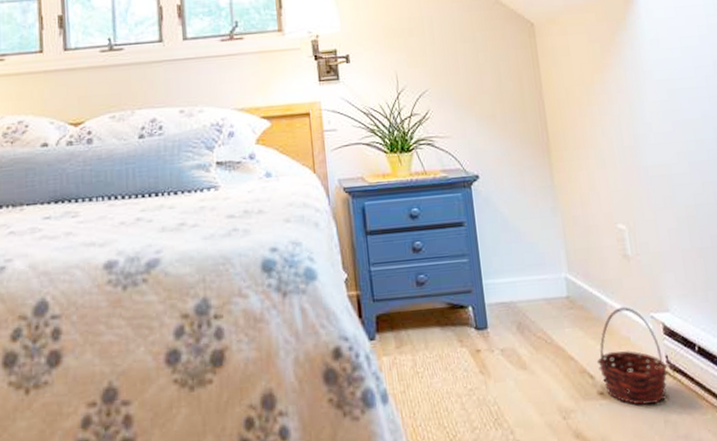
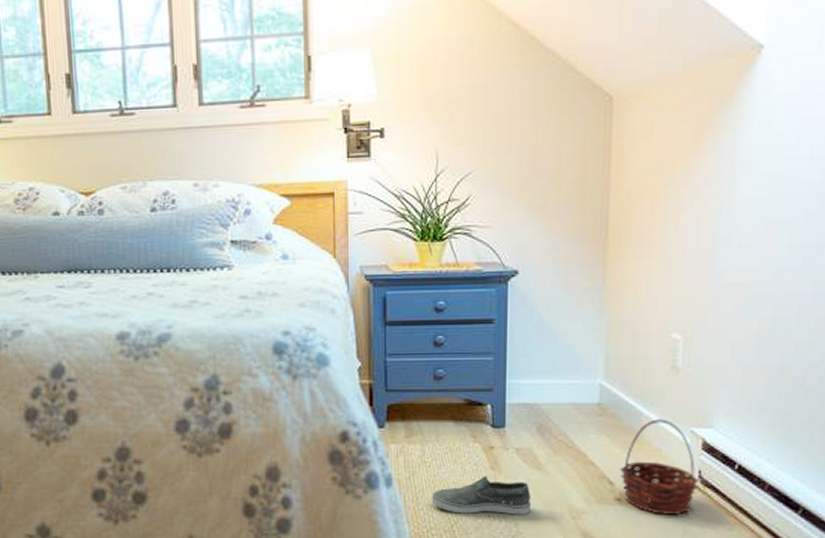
shoe: none [428,380,524,426] -> present [432,475,532,515]

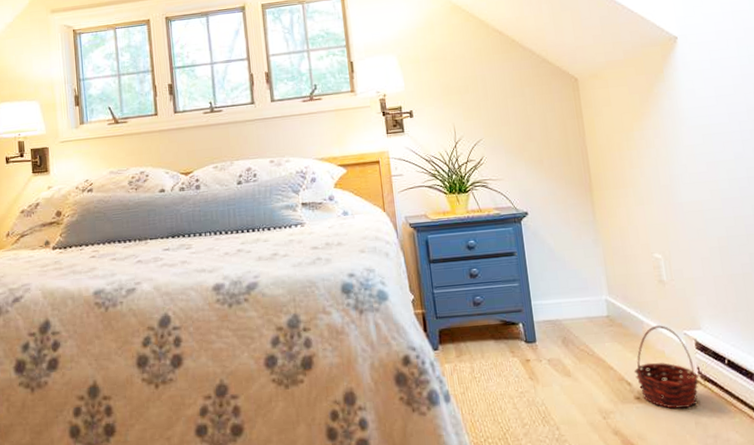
shoe: present [432,475,532,515] -> none [484,385,568,422]

